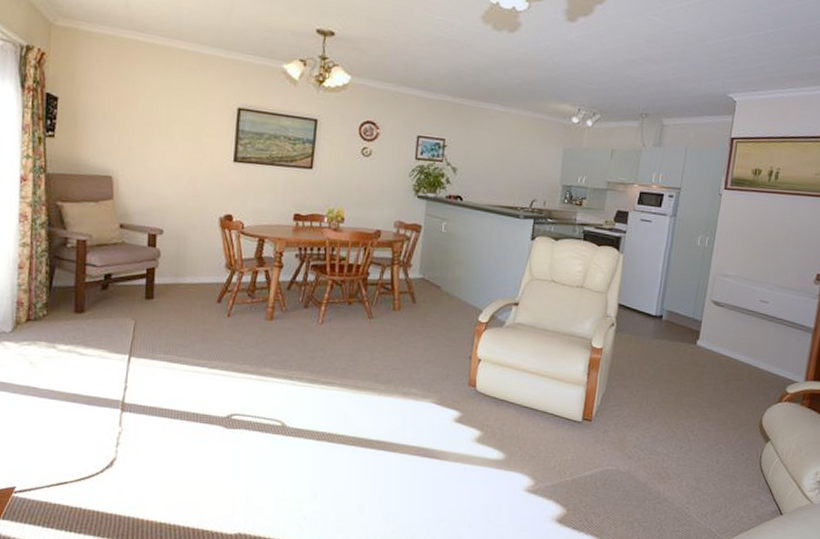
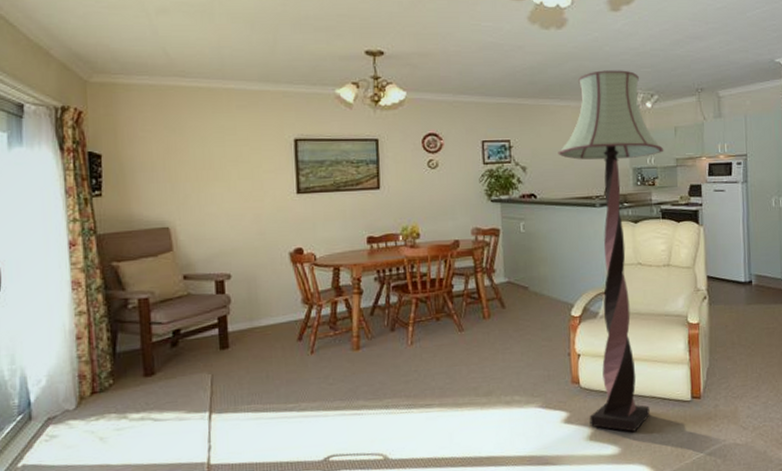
floor lamp: none [479,81,597,442] -> present [558,70,664,432]

